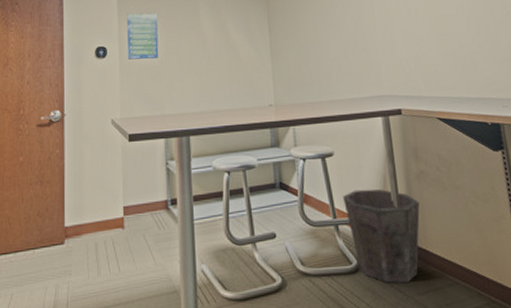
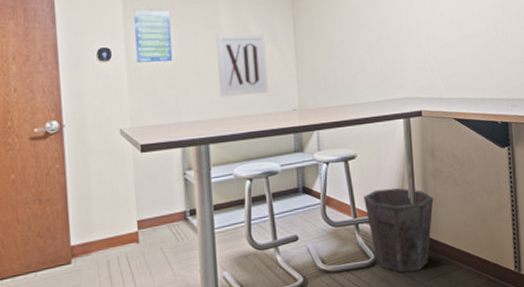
wall art: none [197,33,245,91] -> present [216,34,268,97]

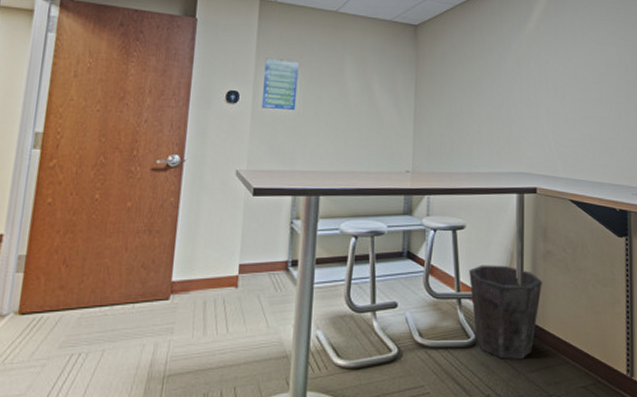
wall art: present [216,34,268,97] -> none [336,90,386,152]

